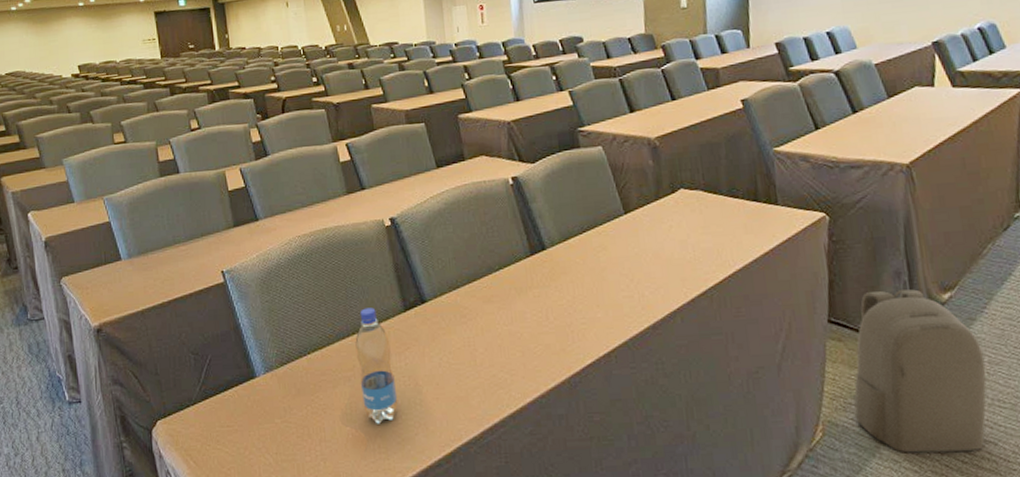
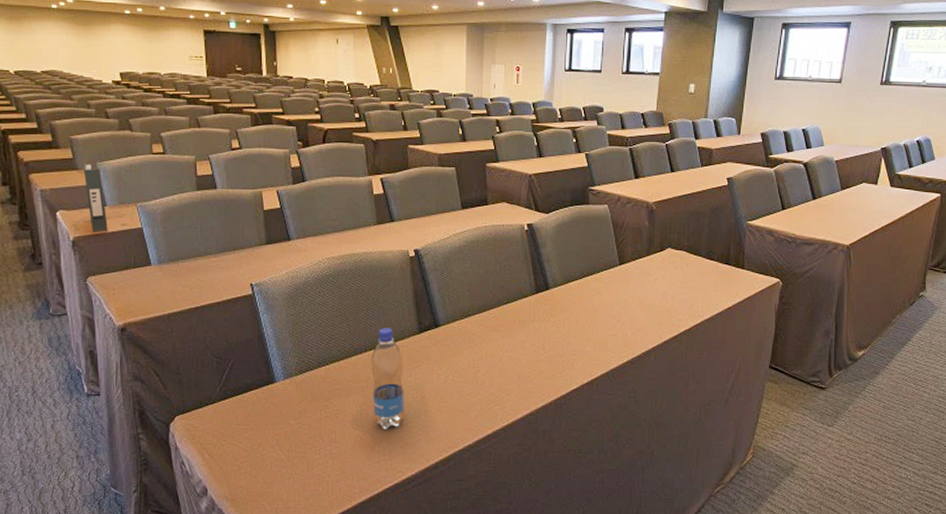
binder: none [50,156,77,231] -> present [83,160,108,232]
backpack: present [853,288,987,453] -> none [778,345,881,474]

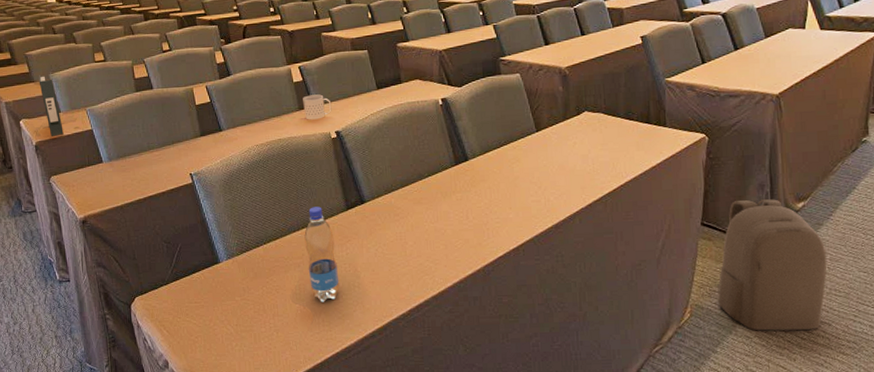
mug: none [382,209,413,236] -> present [303,94,332,120]
backpack: none [778,345,881,474] -> present [717,198,827,331]

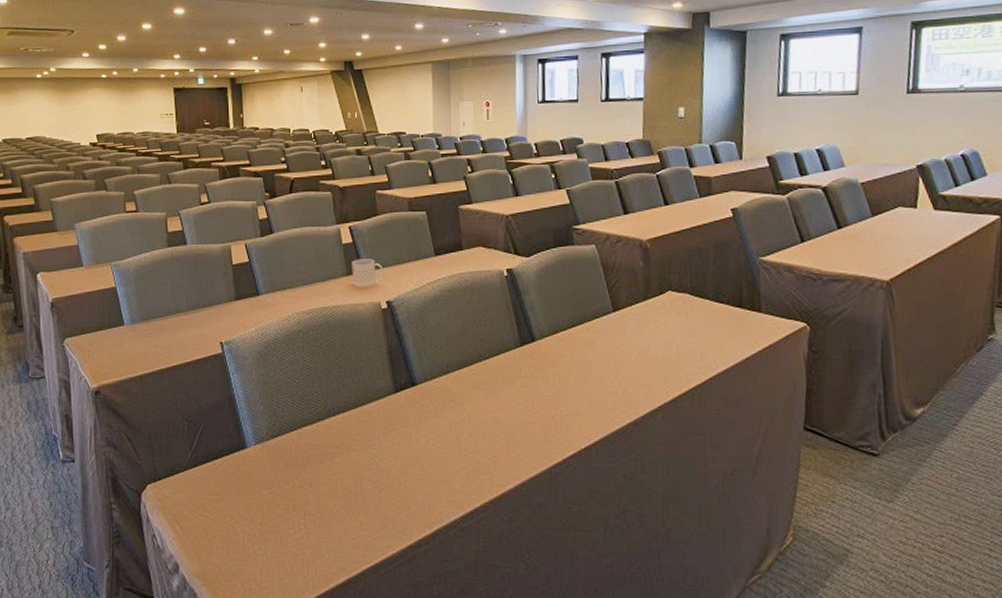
binder: present [38,72,64,137] -> none [62,221,84,293]
bottle: present [304,206,340,302] -> none [345,387,383,501]
backpack: present [717,198,827,331] -> none [824,401,954,564]

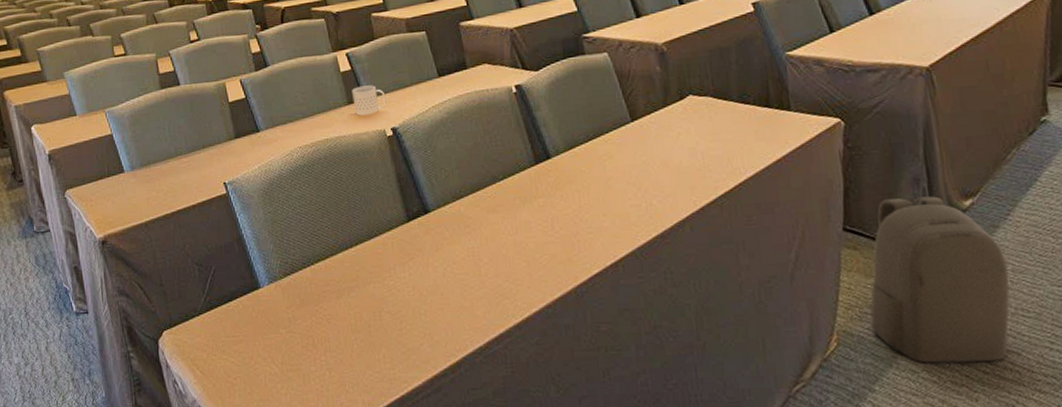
backpack: none [824,401,954,564] -> present [869,195,1010,363]

